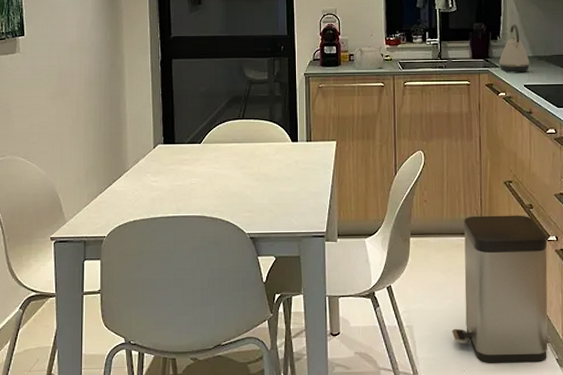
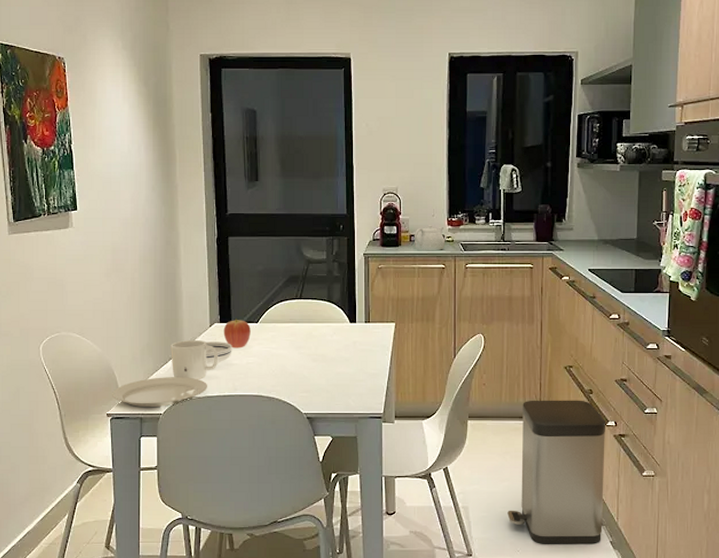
plate: none [56,199,152,231] -> present [112,377,208,408]
mug: none [115,161,162,202] -> present [171,339,219,380]
bowl: none [150,163,176,188] -> present [206,342,232,367]
fruit: none [167,139,194,169] -> present [223,318,251,348]
kettle: present [499,24,530,73] -> none [563,207,595,256]

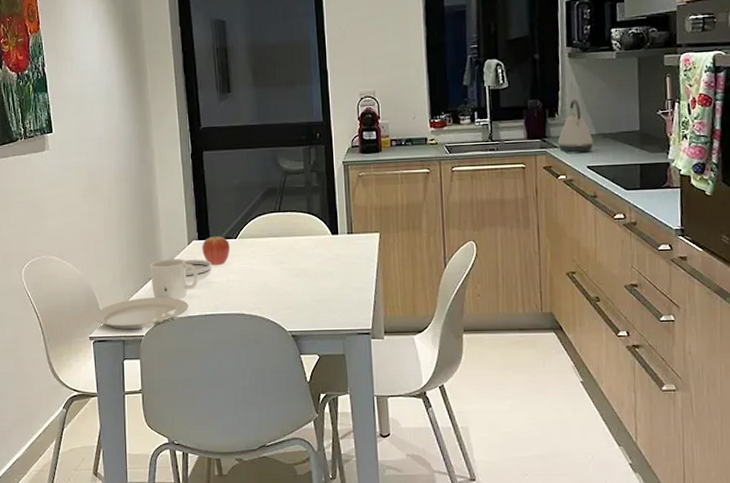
teapot: present [414,225,445,251] -> none [394,128,428,156]
pedal bin: present [507,400,606,544] -> none [512,308,620,467]
kettle: none [563,207,595,256] -> present [557,99,593,153]

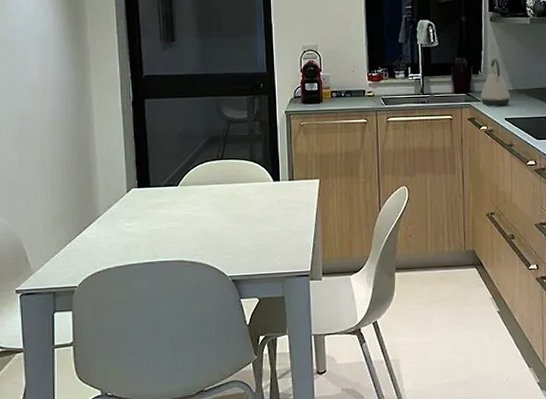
plate: present [94,297,189,330] -> none [22,246,127,281]
mug: present [150,258,199,300] -> none [85,206,137,249]
bowl: present [185,259,212,286] -> none [123,207,152,234]
fruit: present [202,234,230,266] -> none [141,182,171,214]

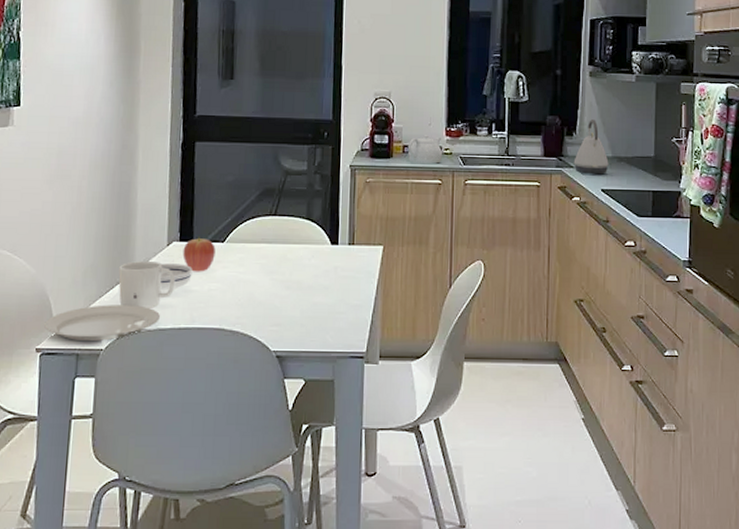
plate: none [22,246,127,281] -> present [44,305,161,342]
mug: none [85,206,137,249] -> present [118,260,176,310]
bowl: none [123,207,152,234] -> present [160,263,193,293]
fruit: none [141,182,171,214] -> present [182,236,215,272]
teapot: none [335,81,366,107] -> present [407,135,442,165]

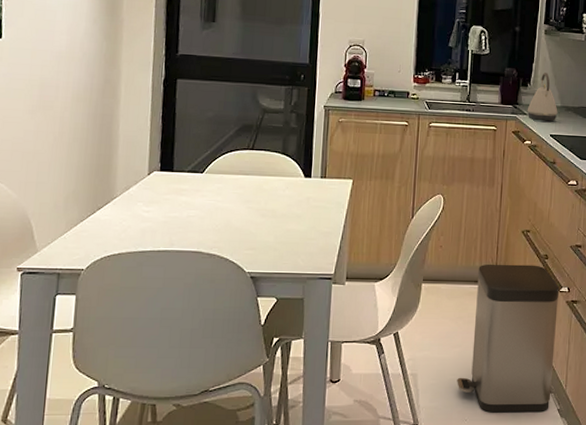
plate: present [44,305,161,342] -> none [26,228,141,262]
mug: present [118,260,176,310] -> none [100,188,156,233]
bowl: present [160,263,193,293] -> none [140,191,172,219]
fruit: present [182,236,215,272] -> none [163,166,195,200]
teapot: present [407,135,442,165] -> none [378,81,410,108]
pedal bin: none [507,338,621,513] -> present [457,264,560,413]

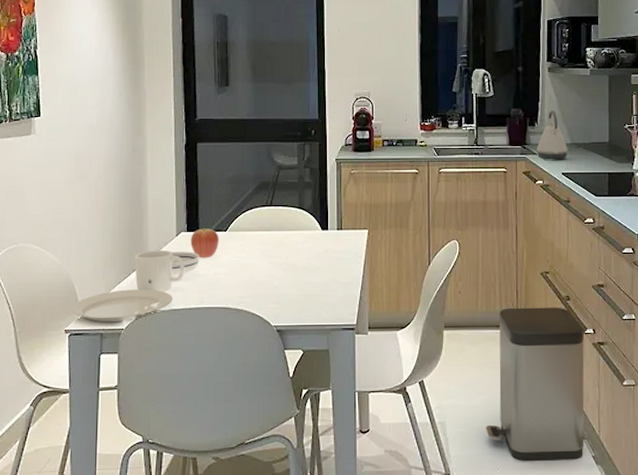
plate: none [26,228,141,262] -> present [71,289,174,323]
mug: none [100,188,156,233] -> present [134,249,185,293]
bowl: none [140,191,172,219] -> present [172,251,200,278]
fruit: none [163,166,195,200] -> present [190,226,219,258]

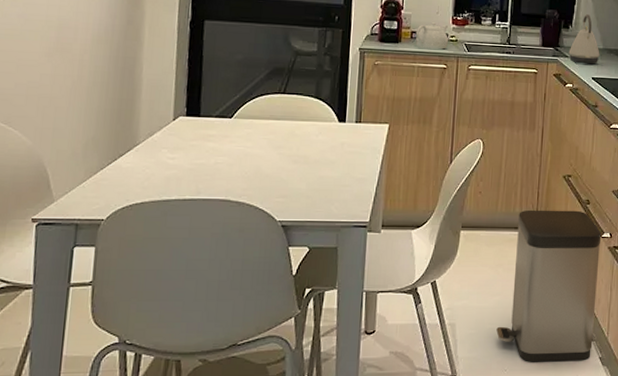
plate: present [71,289,174,323] -> none [41,176,166,212]
mug: present [134,249,185,293] -> none [121,134,181,181]
bowl: present [172,251,200,278] -> none [165,137,199,166]
fruit: present [190,226,219,258] -> none [189,111,223,146]
teapot: none [386,130,418,156] -> present [415,22,448,50]

